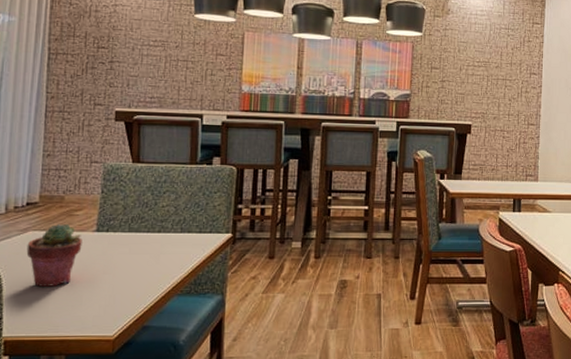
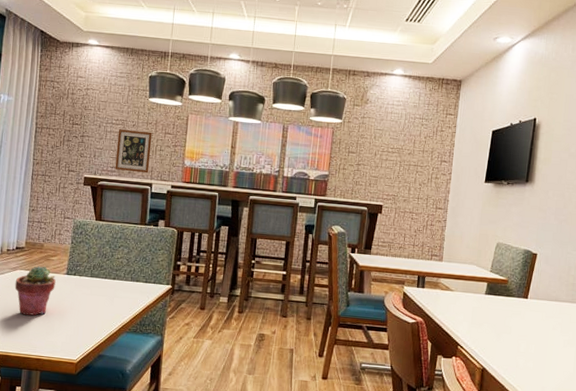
wall art: none [155,52,201,103] -> present [115,129,152,173]

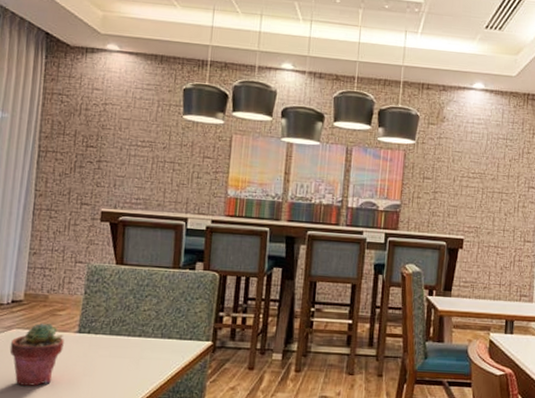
wall art: present [115,129,152,173] -> none [140,152,188,206]

